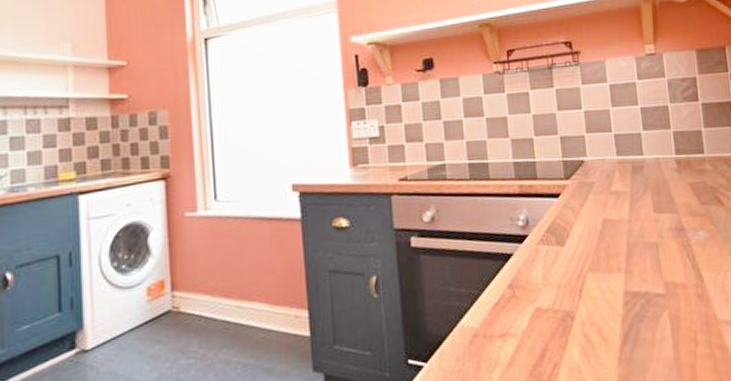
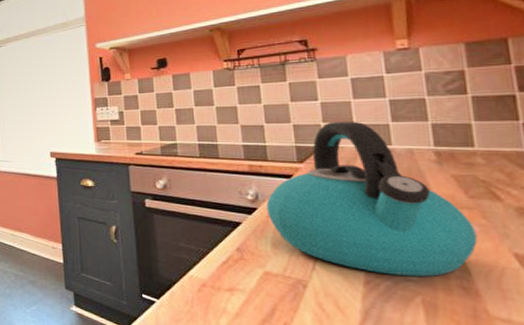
kettle: none [536,131,708,293] -> present [266,121,478,277]

